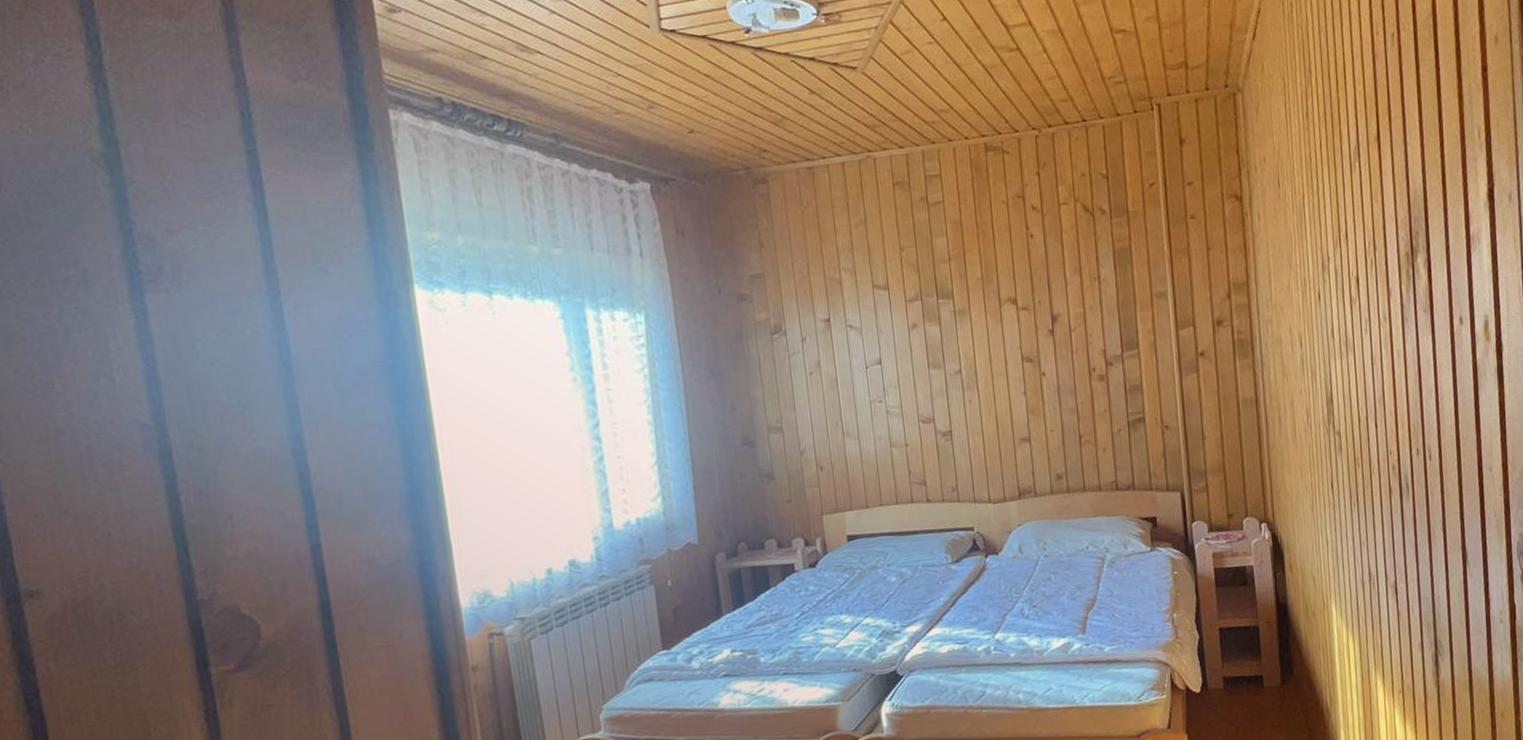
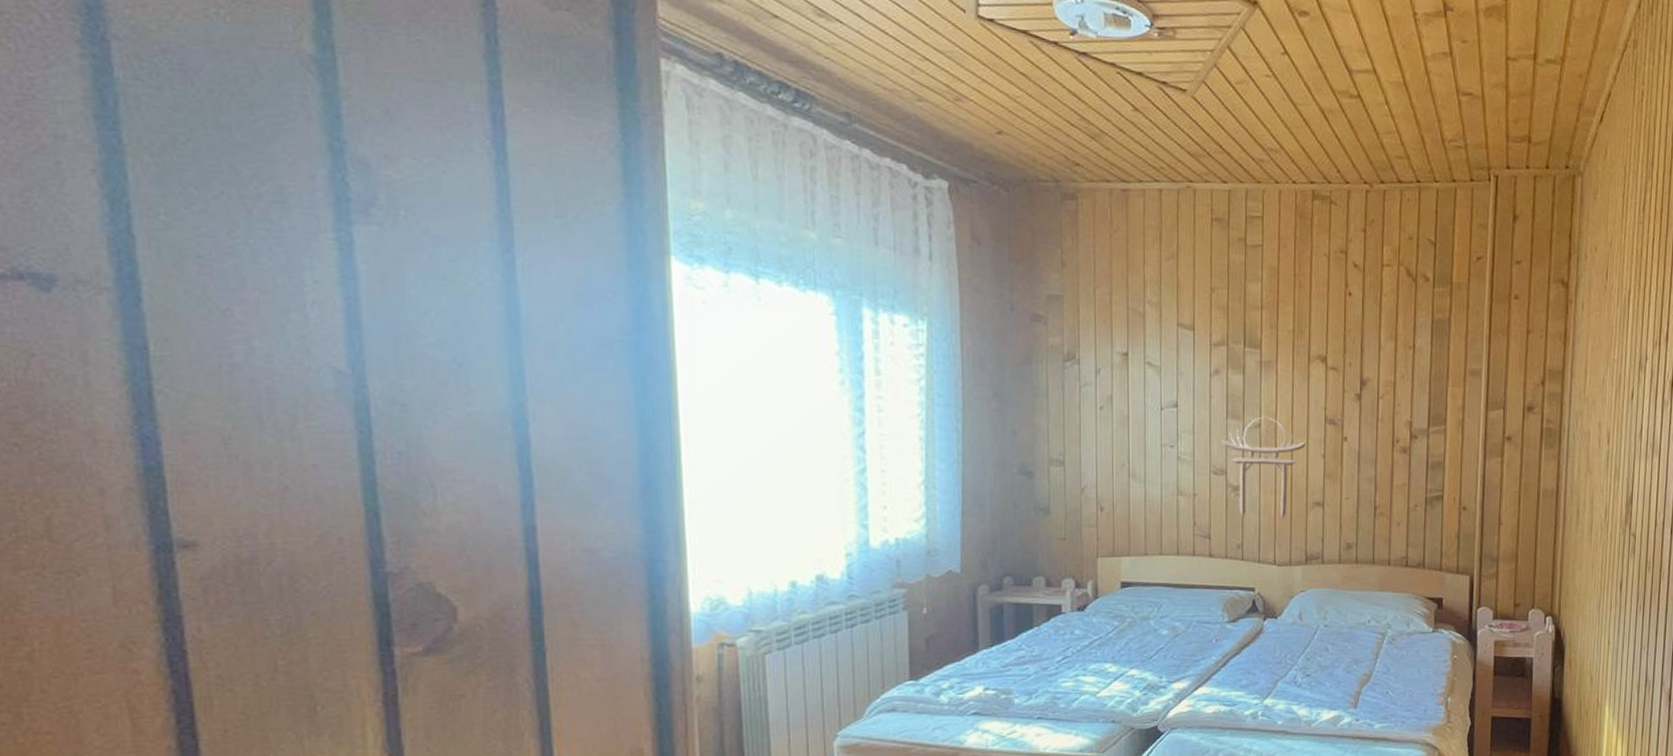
torii gate: none [925,363,1007,462] -> present [1221,417,1307,519]

